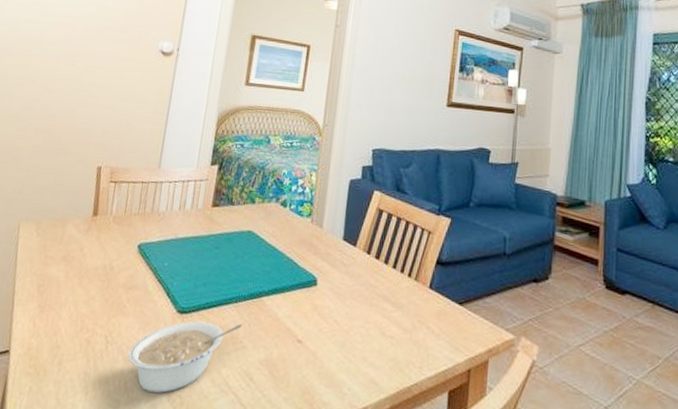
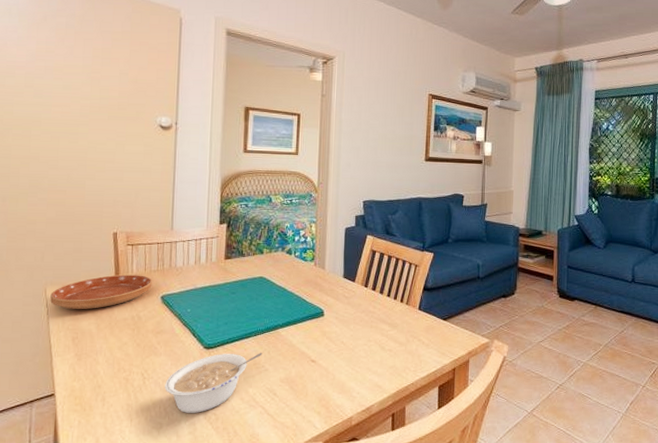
saucer: none [21,215,131,253] -> present [50,274,152,310]

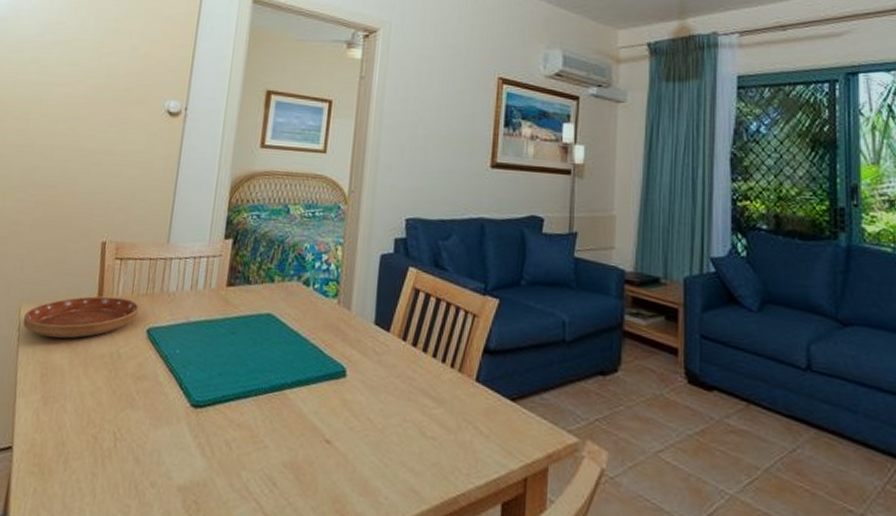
legume: present [165,352,263,413] -> none [138,416,263,498]

